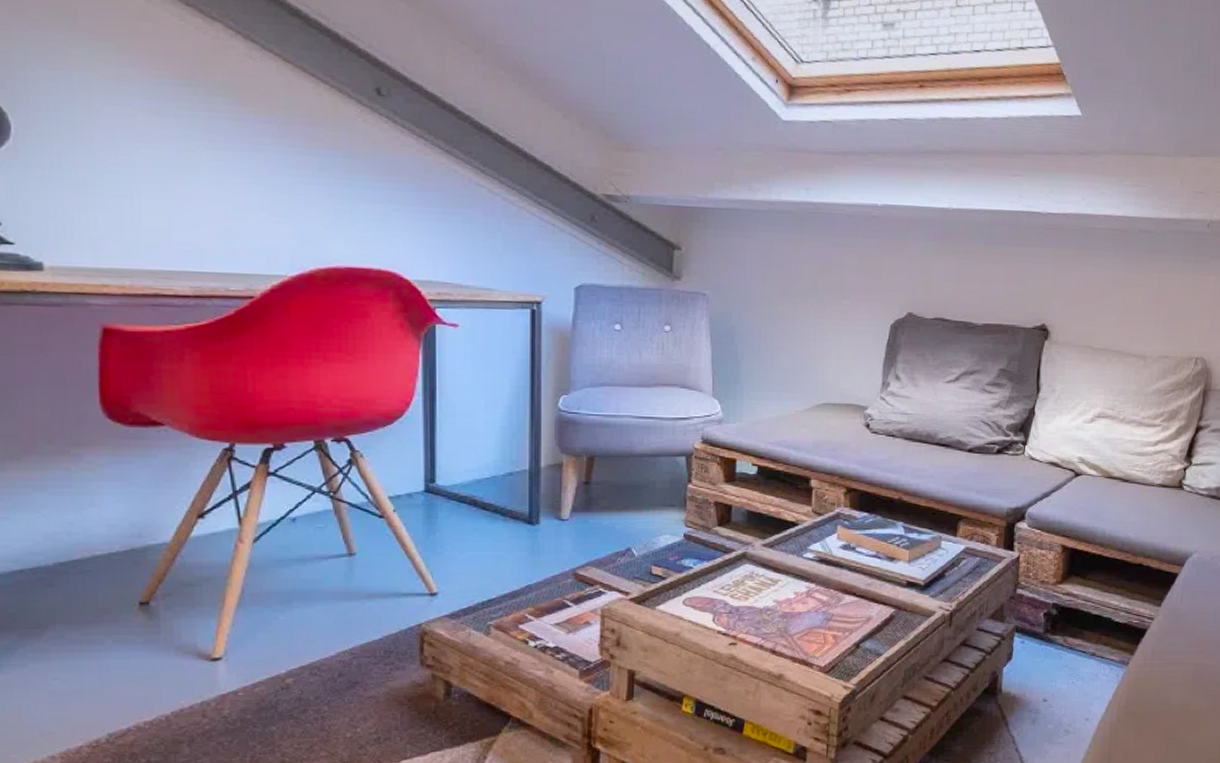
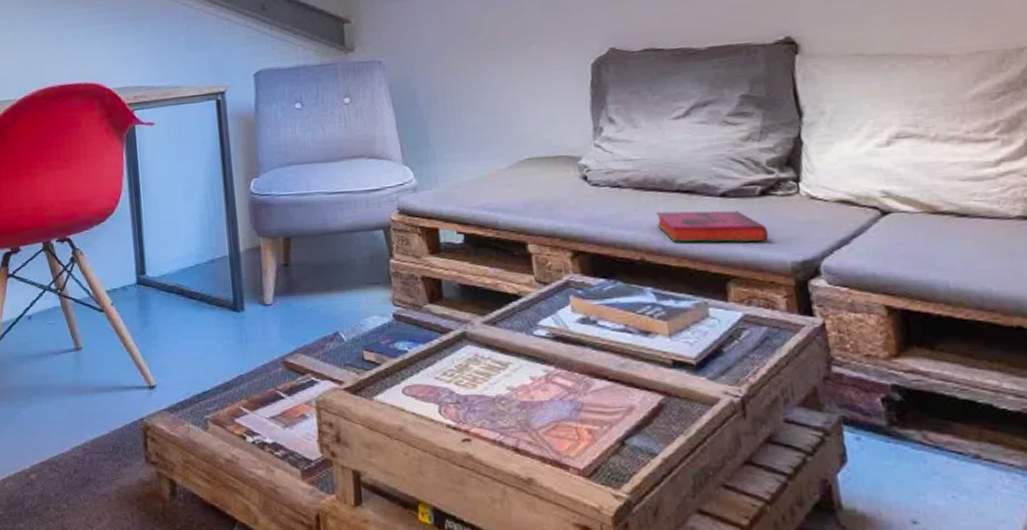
hardback book: none [916,460,996,491] -> present [656,210,769,243]

